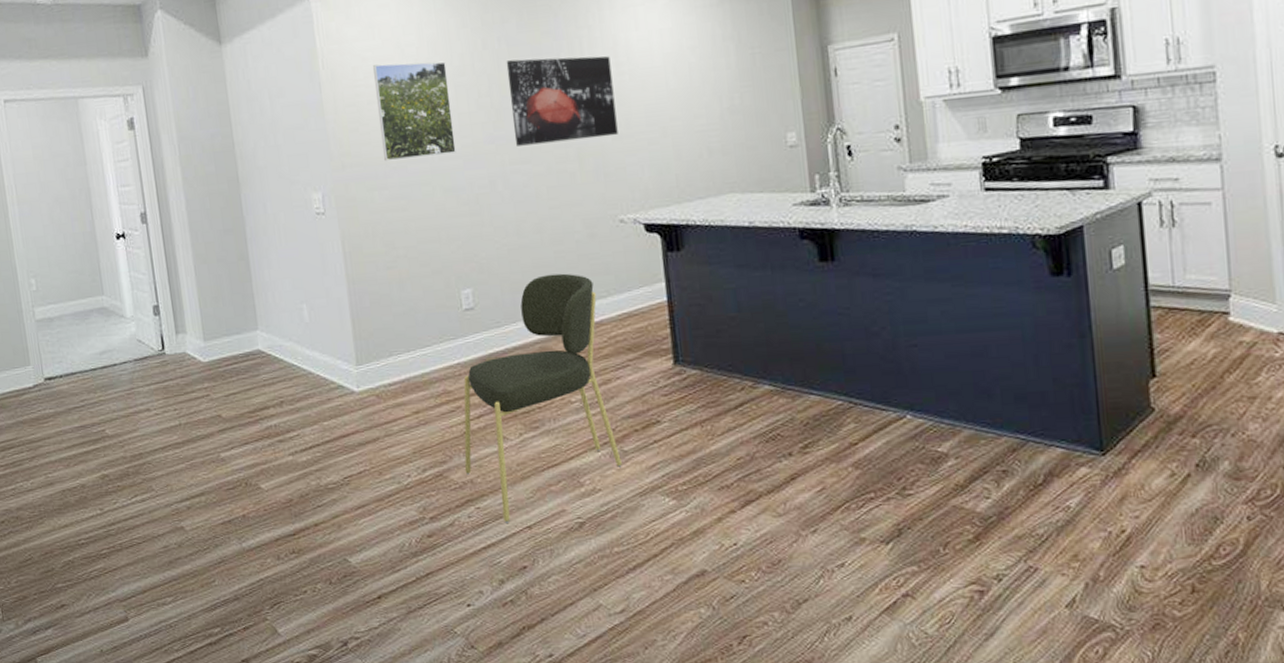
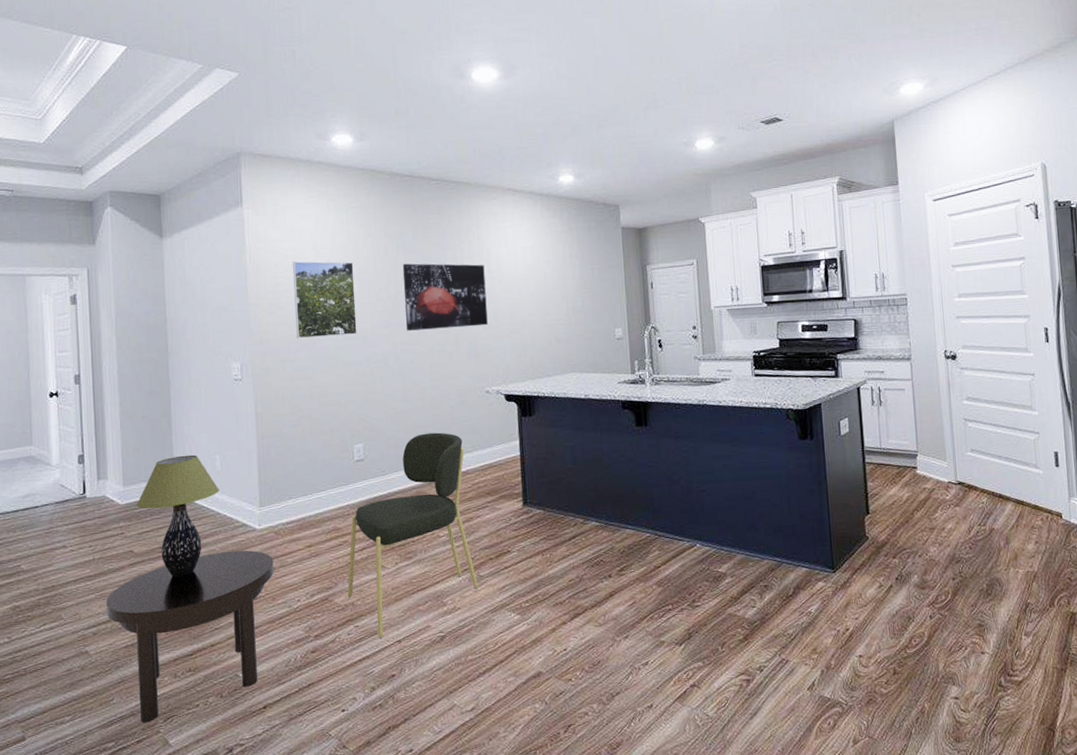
side table: none [197,416,379,609] -> present [105,550,274,723]
table lamp: none [220,304,310,446] -> present [136,454,219,577]

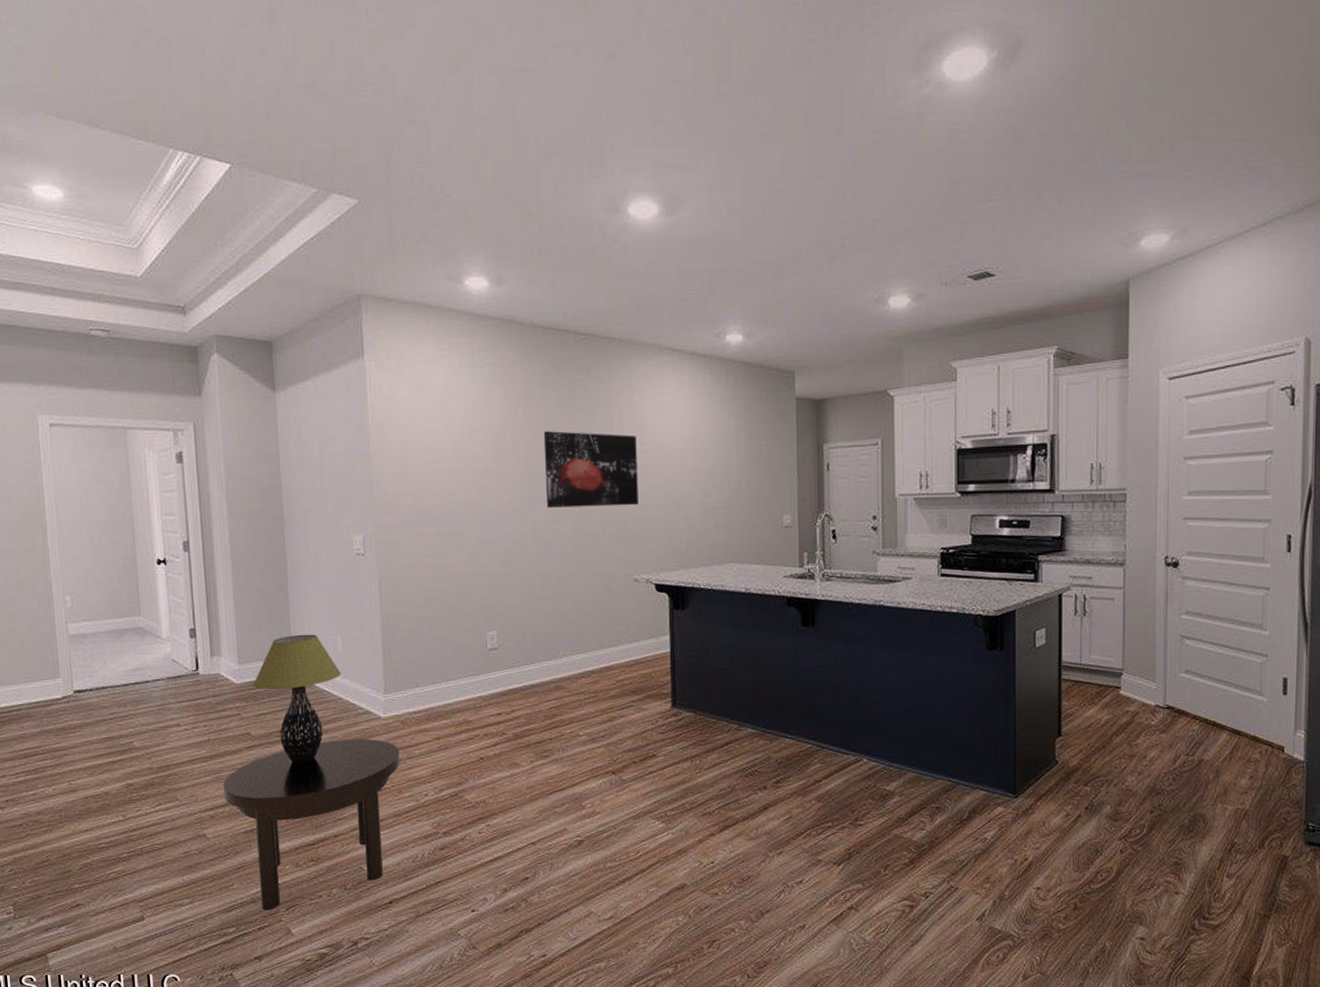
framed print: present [293,261,357,339] -> none [420,424,492,512]
dining chair: present [347,432,478,638] -> none [478,622,620,839]

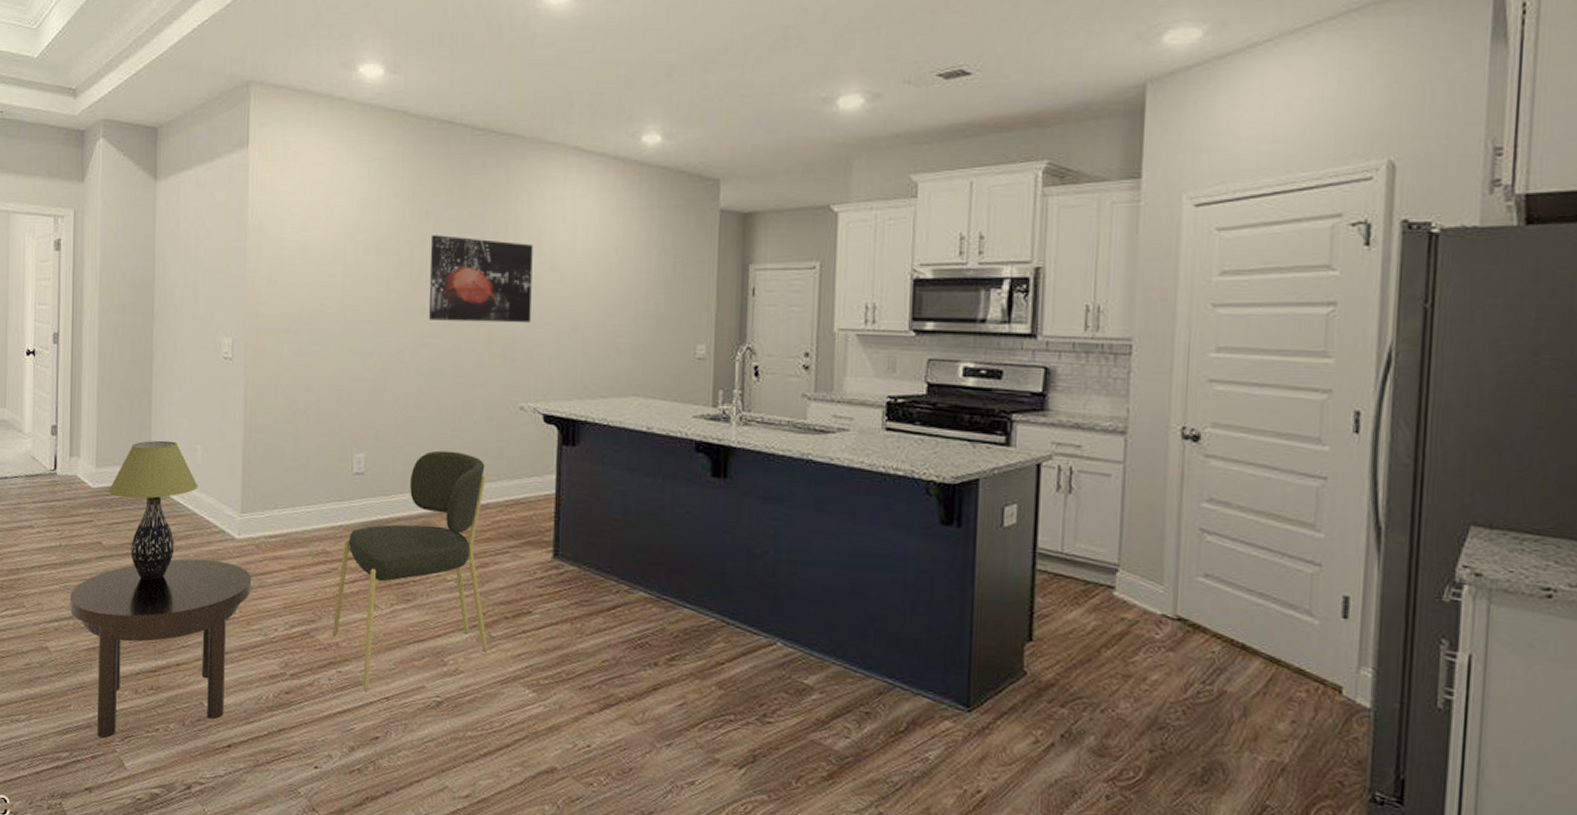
dining chair: none [478,622,620,839] -> present [332,450,488,691]

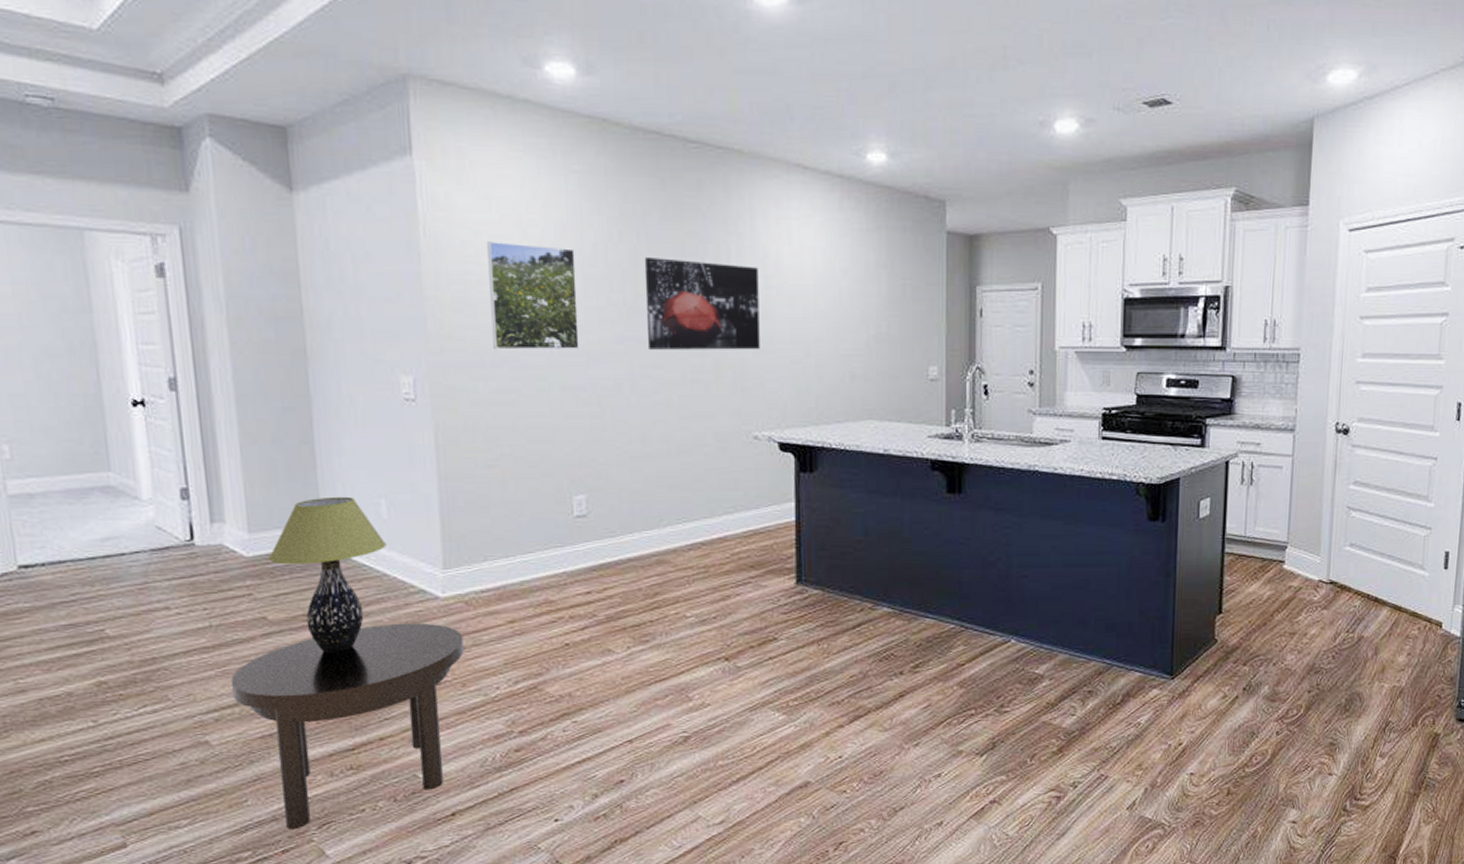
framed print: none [298,221,372,318] -> present [487,242,579,350]
dining chair: present [332,450,488,691] -> none [563,486,734,737]

